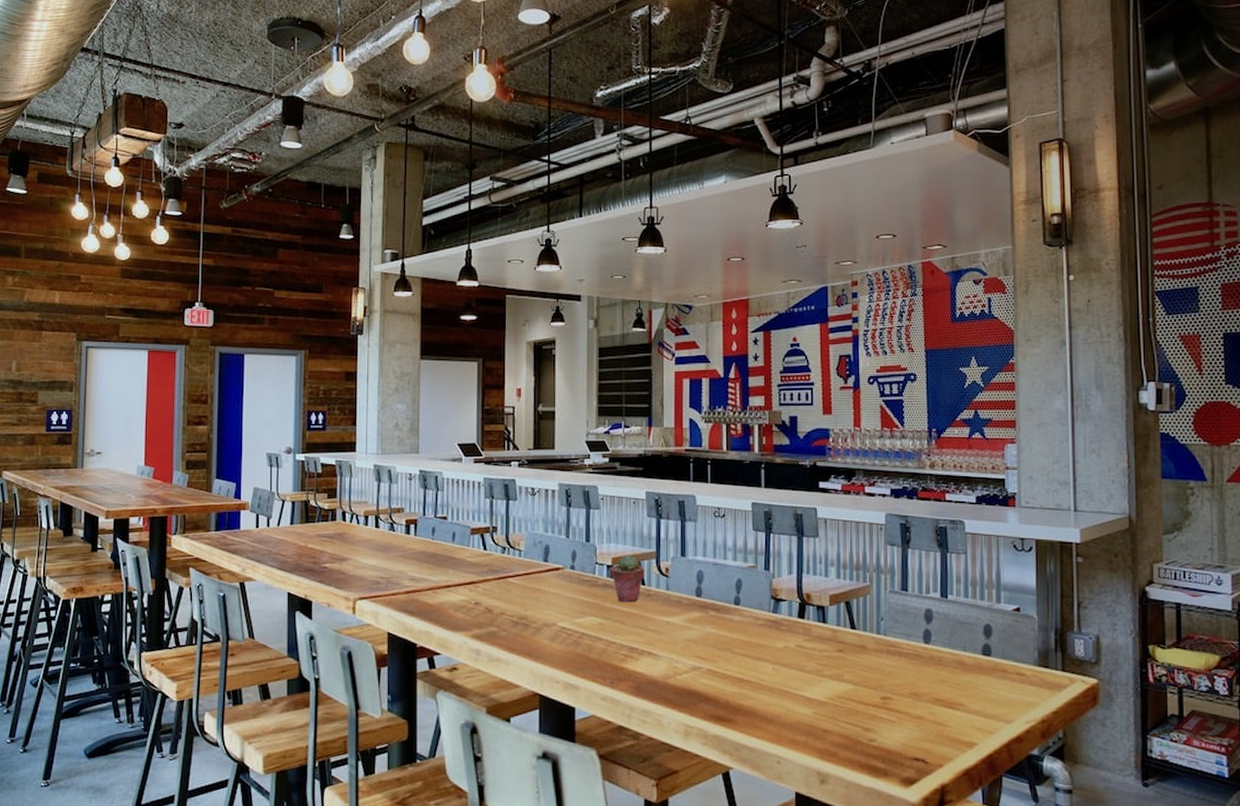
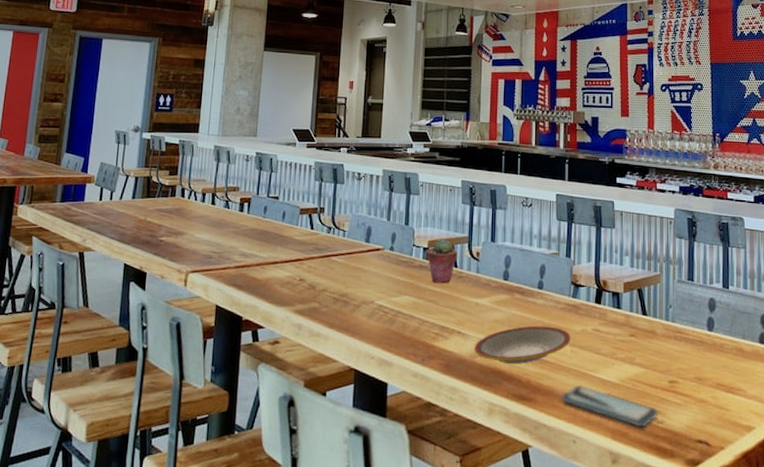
plate: none [666,644,772,684] -> present [474,325,571,364]
smartphone: none [763,703,870,746] -> present [561,384,658,428]

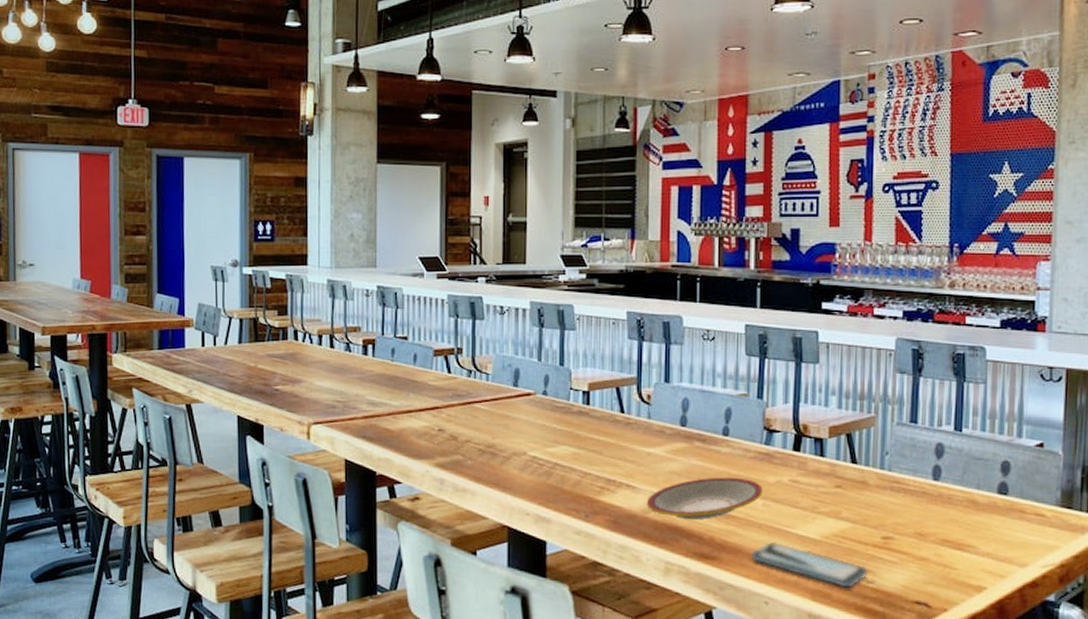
potted succulent: present [425,238,458,284] -> none [585,379,625,432]

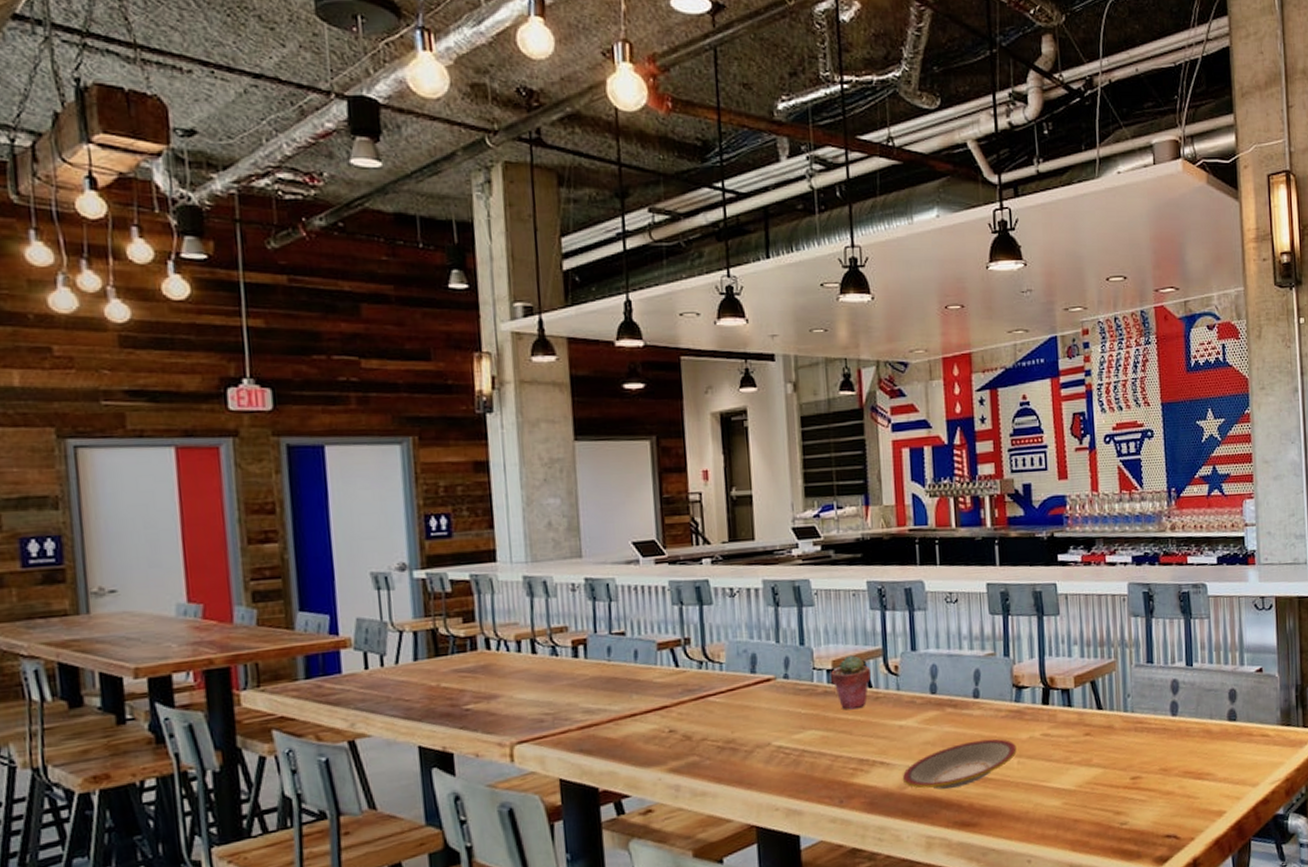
potted succulent: none [585,379,625,432] -> present [830,654,872,710]
smartphone: present [750,541,868,588] -> none [1010,798,1121,834]

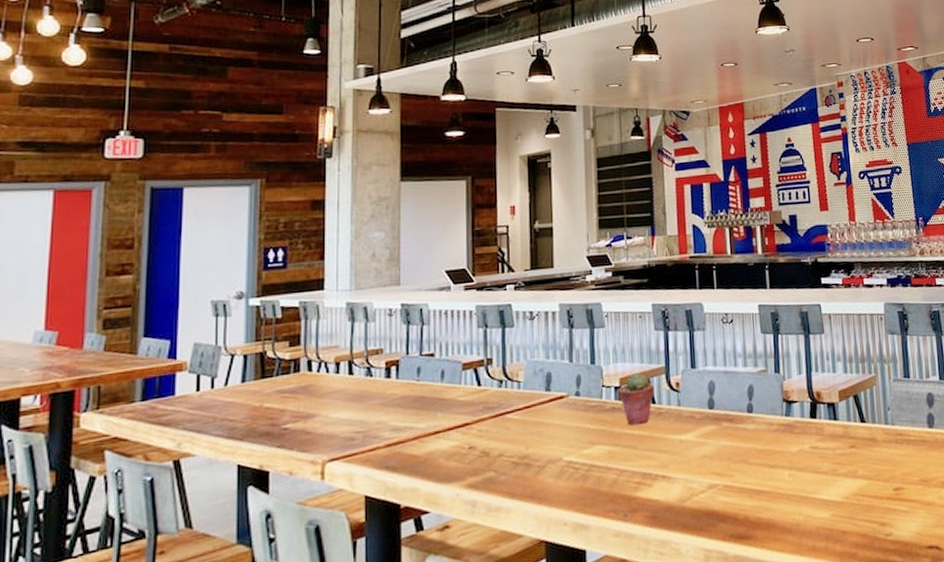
plate: present [902,738,1017,789] -> none [682,452,788,502]

